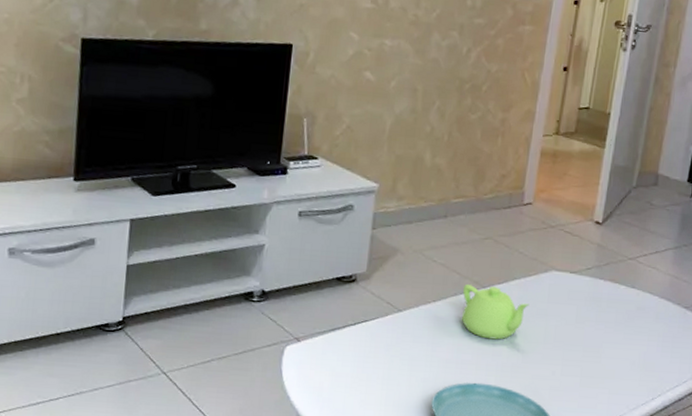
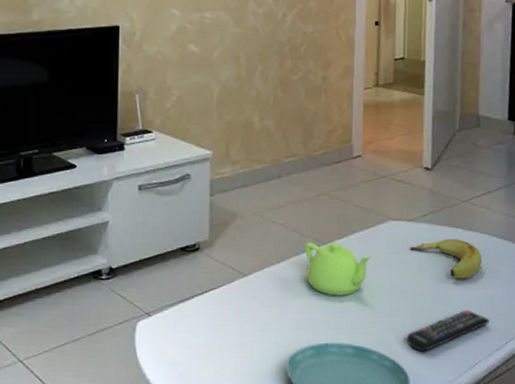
remote control: none [554,363,640,400] -> present [406,309,491,352]
banana: none [570,294,641,335] -> present [410,239,483,279]

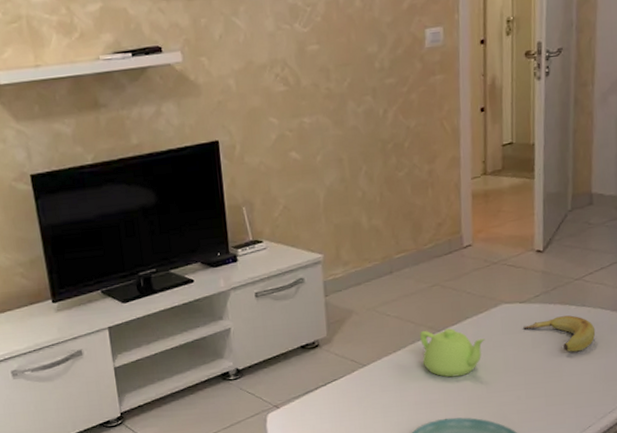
remote control: present [406,309,491,352] -> none [521,379,604,420]

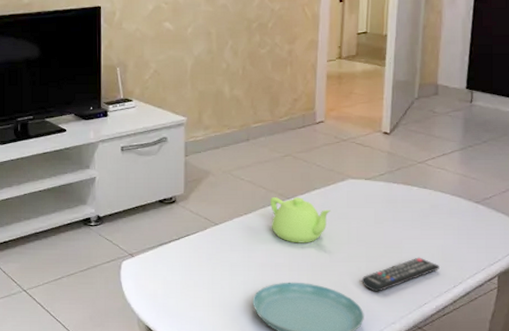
remote control: none [521,379,604,420] -> present [361,257,441,292]
banana: present [523,315,596,352] -> none [367,196,435,231]

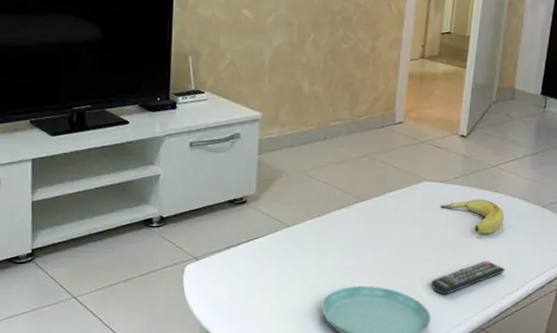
teapot: present [269,196,331,243] -> none [344,198,405,246]
banana: none [367,196,435,231] -> present [441,199,505,234]

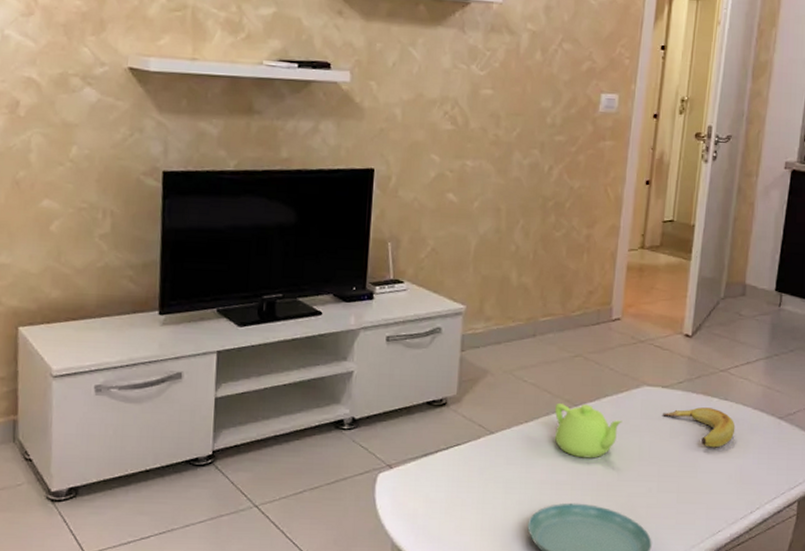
teapot: none [344,198,405,246] -> present [554,402,622,459]
remote control: present [430,260,506,295] -> none [651,478,738,517]

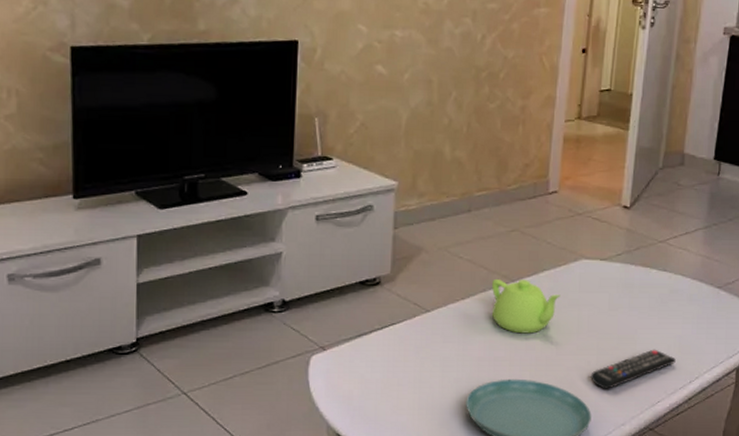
remote control: none [651,478,738,517] -> present [590,349,677,389]
banana: present [663,407,736,448] -> none [601,279,674,319]

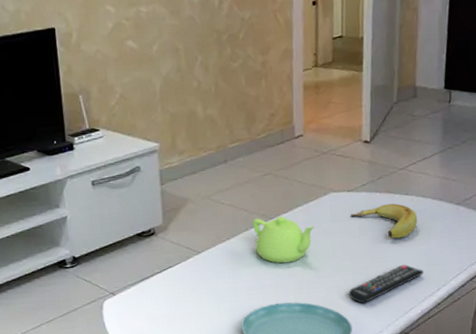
banana: none [601,279,674,319] -> present [351,203,418,239]

